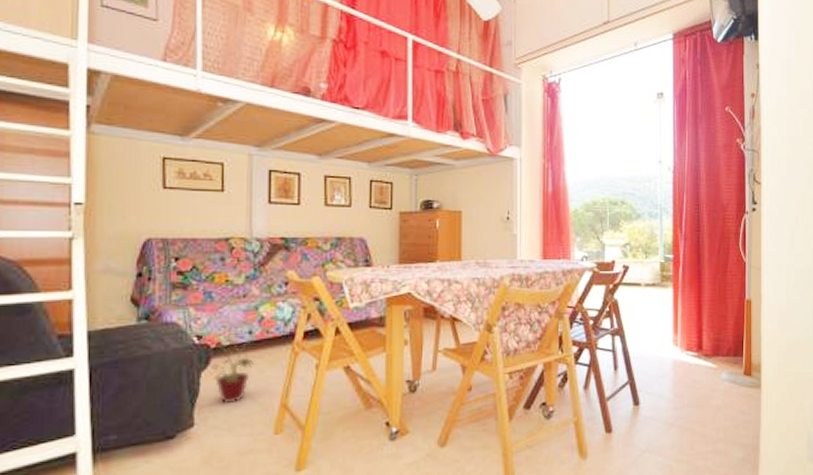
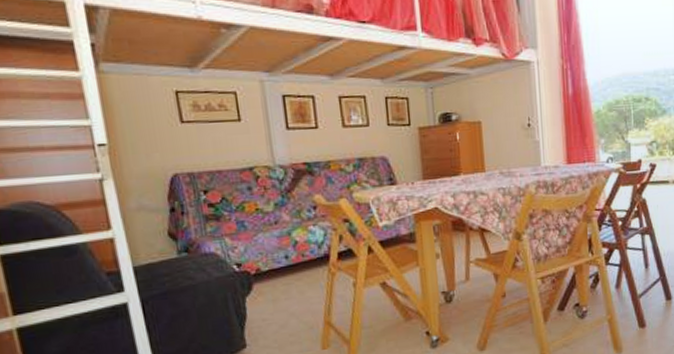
potted plant: present [212,339,255,404] -> none [255,264,295,325]

